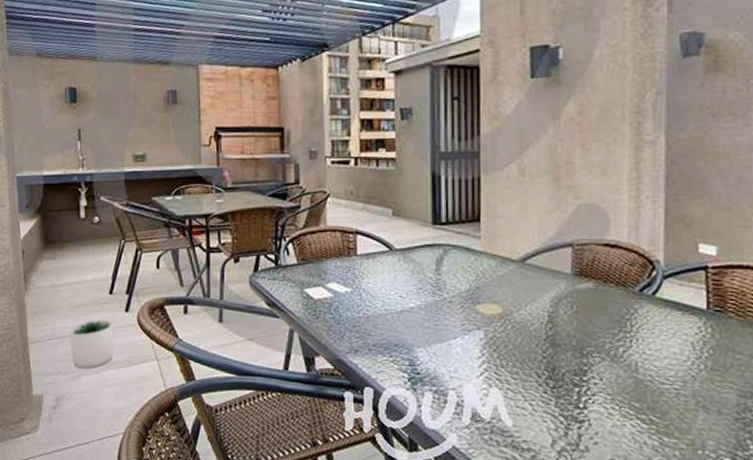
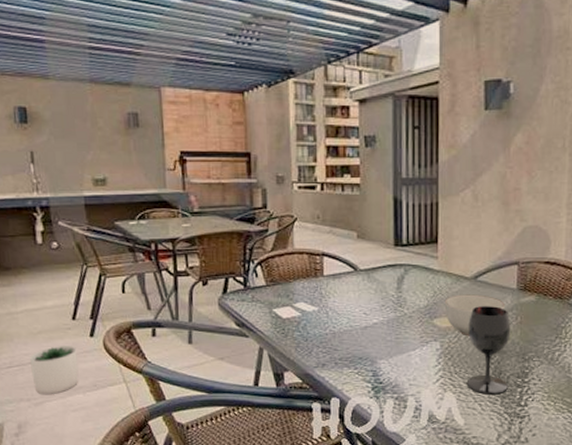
bowl: none [488,278,557,326] -> present [444,294,505,337]
wine glass: none [514,292,565,394] -> present [466,306,511,395]

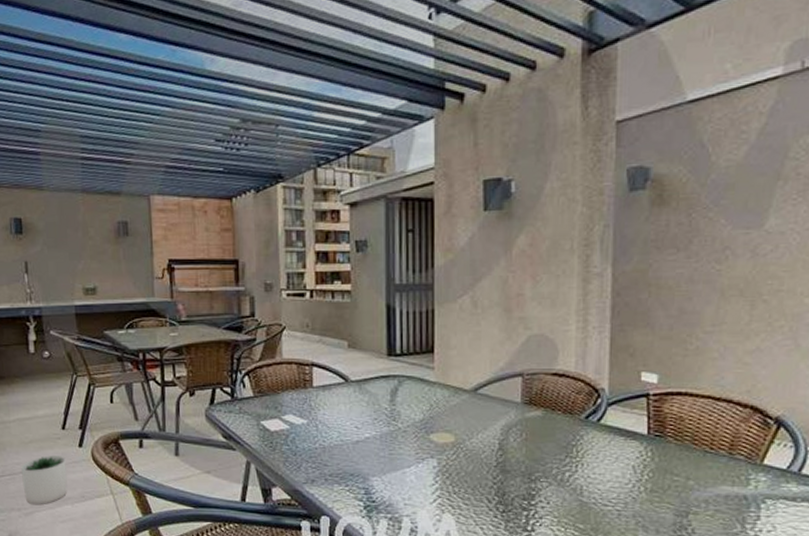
bowl: present [444,294,505,337] -> none [441,408,508,454]
wine glass: present [466,306,511,395] -> none [466,421,515,518]

